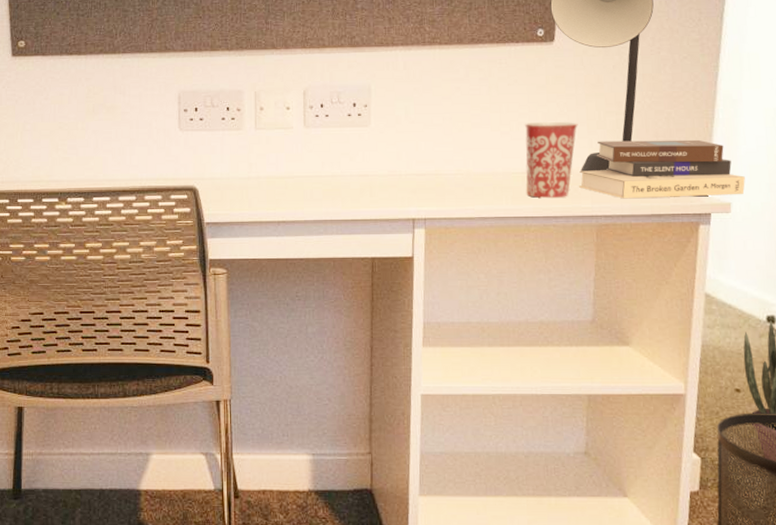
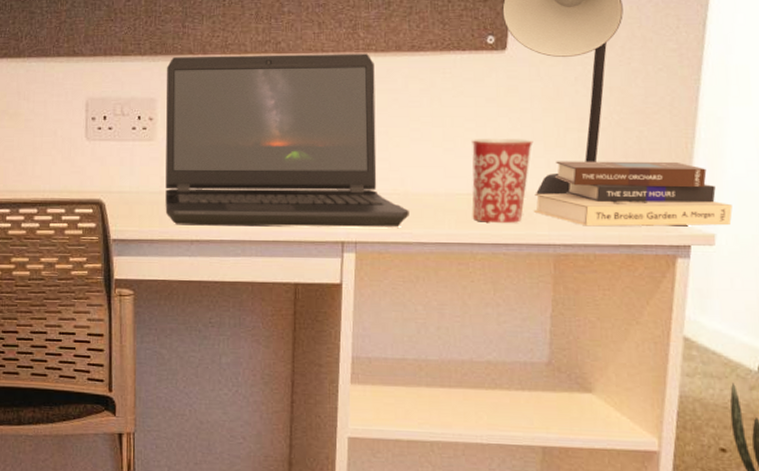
laptop computer: none [251,46,472,208] -> present [165,53,409,227]

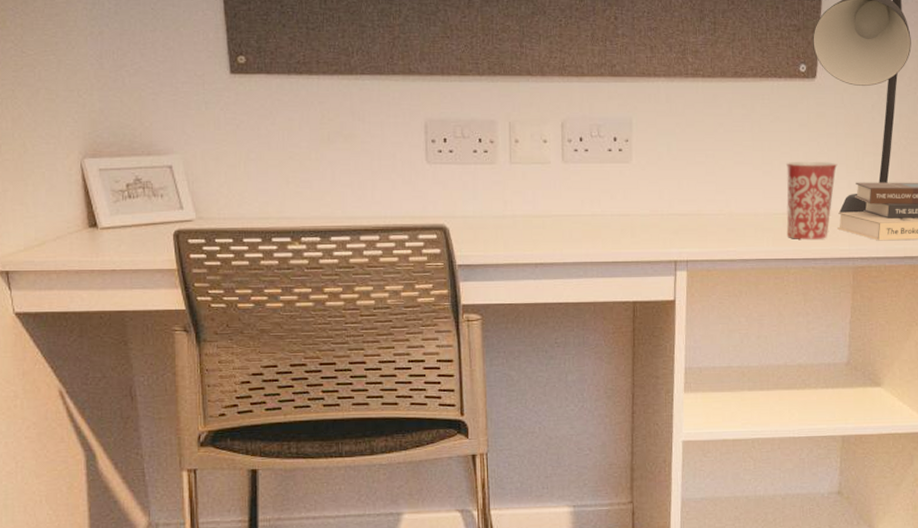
laptop computer: present [165,53,409,227] -> none [505,77,733,249]

